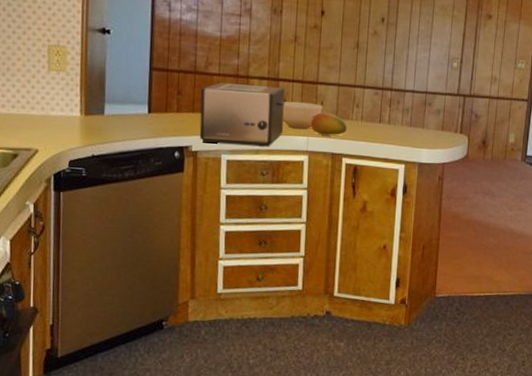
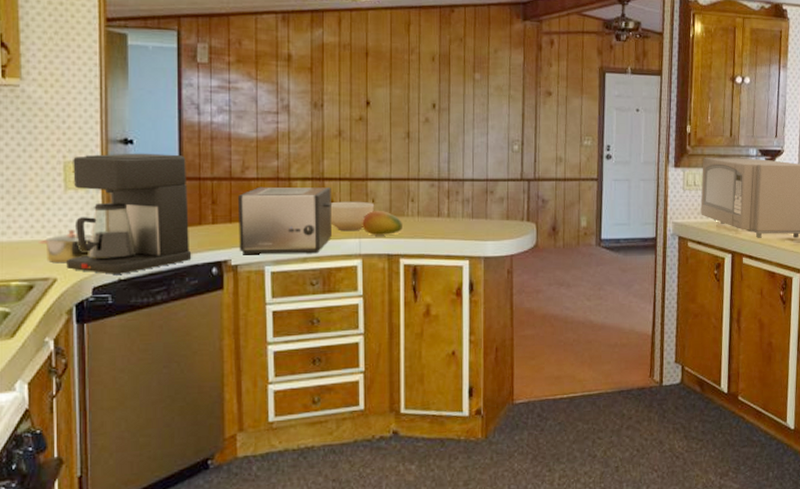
cooking pot: none [22,107,71,137] -> present [37,229,92,263]
coffee maker: none [47,41,158,151] -> present [66,153,192,274]

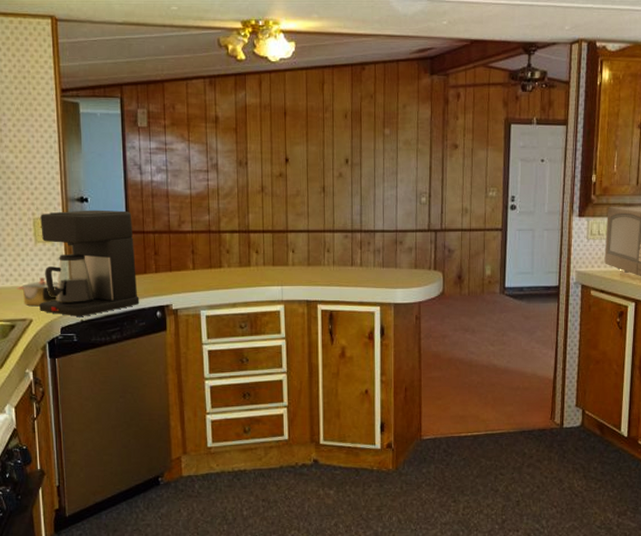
toaster: present [237,186,333,255] -> none [175,239,258,301]
bowl: present [330,201,375,231] -> none [255,252,295,280]
fruit: present [362,211,402,236] -> none [283,260,319,284]

